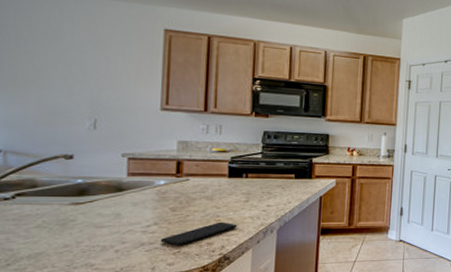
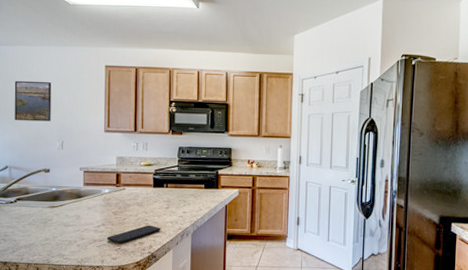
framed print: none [15,36,80,94] -> present [14,80,52,122]

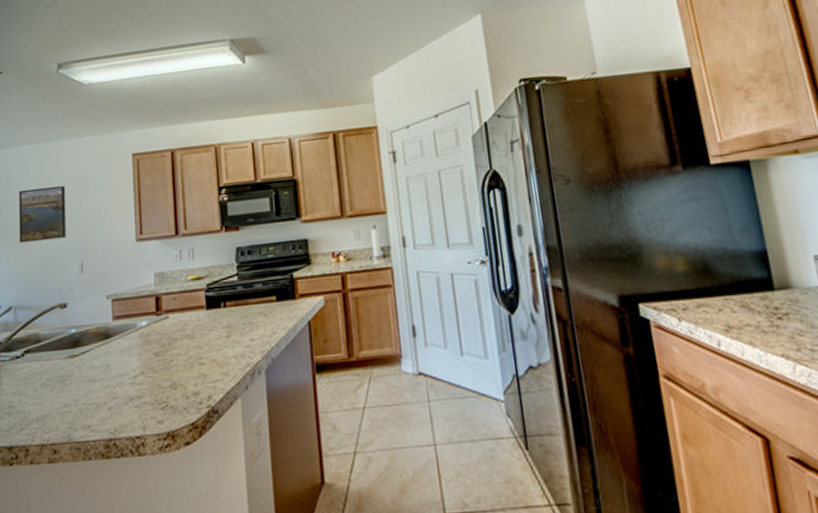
smartphone: present [106,225,161,244] -> none [148,364,223,399]

